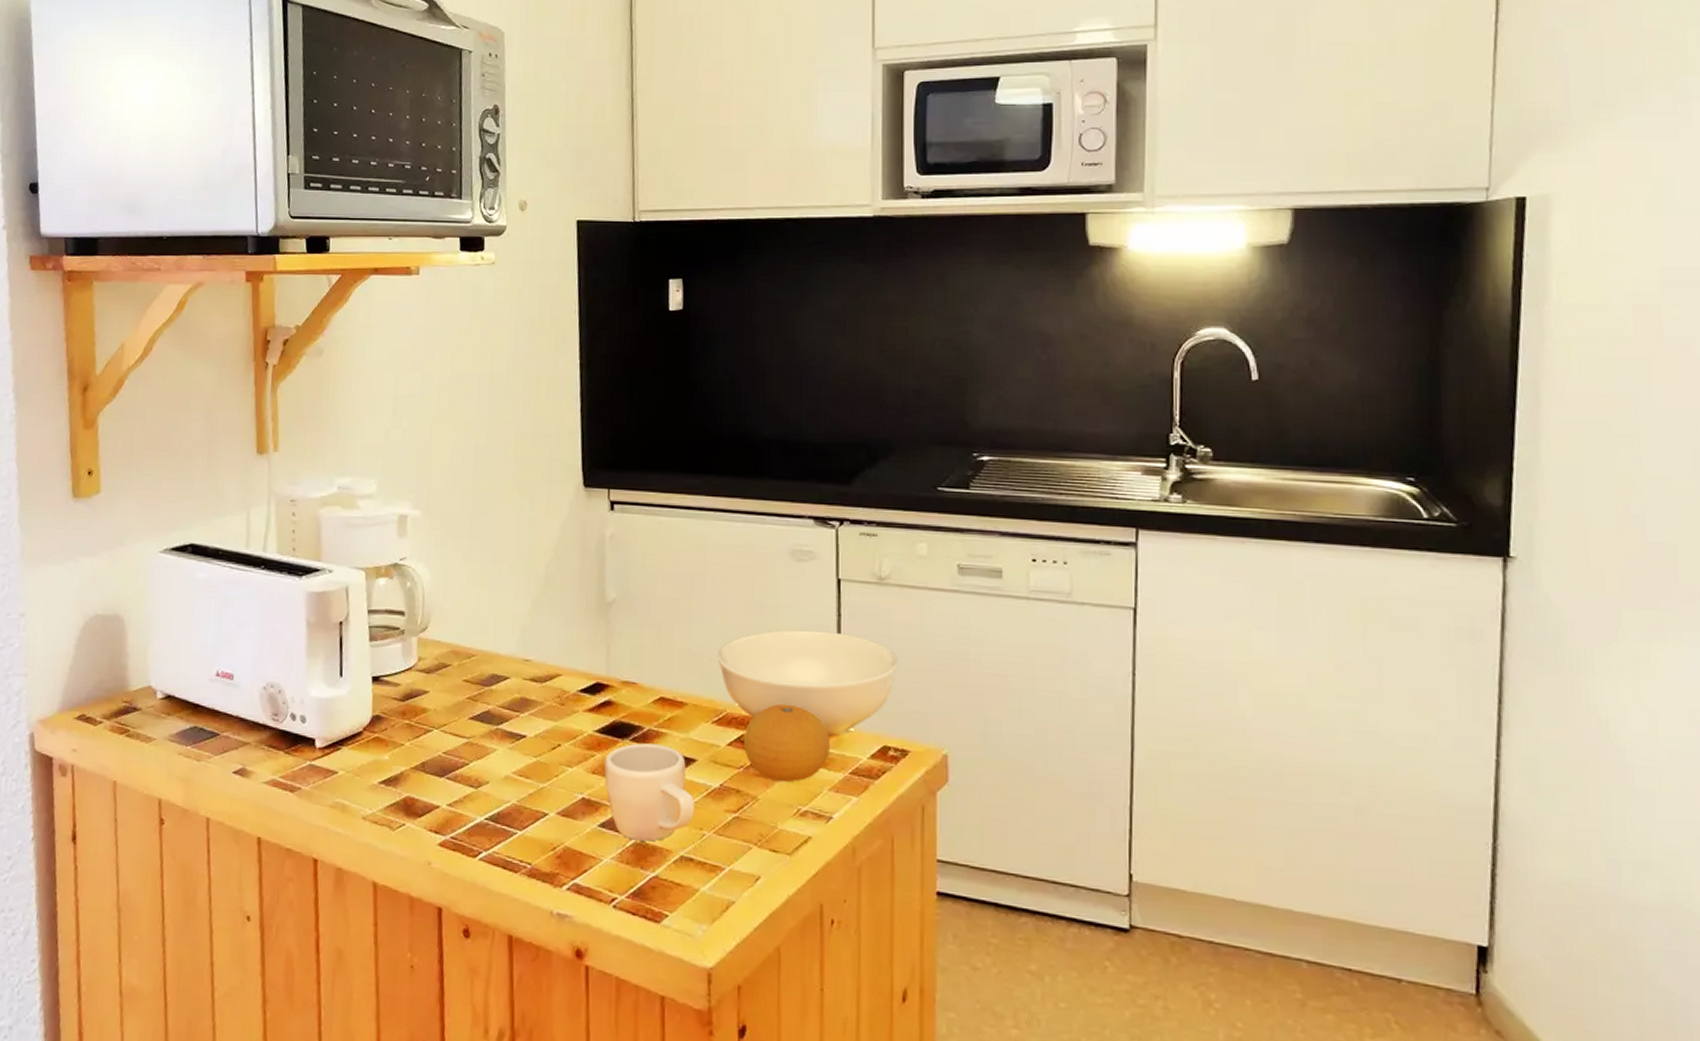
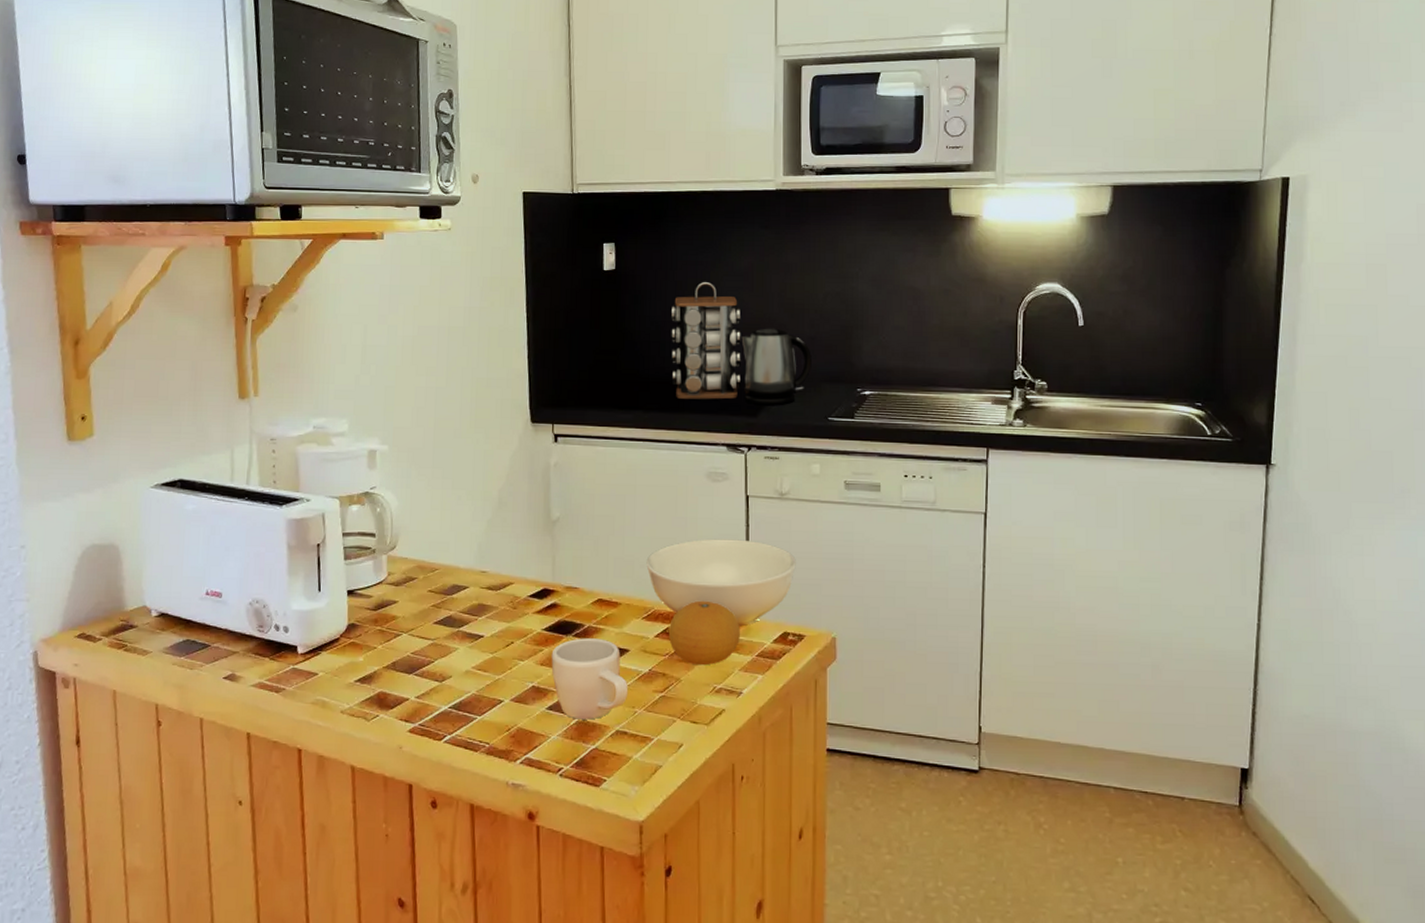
spice rack: none [748,323,832,465] -> present [671,281,742,401]
kettle: none [832,379,917,472] -> present [741,328,812,406]

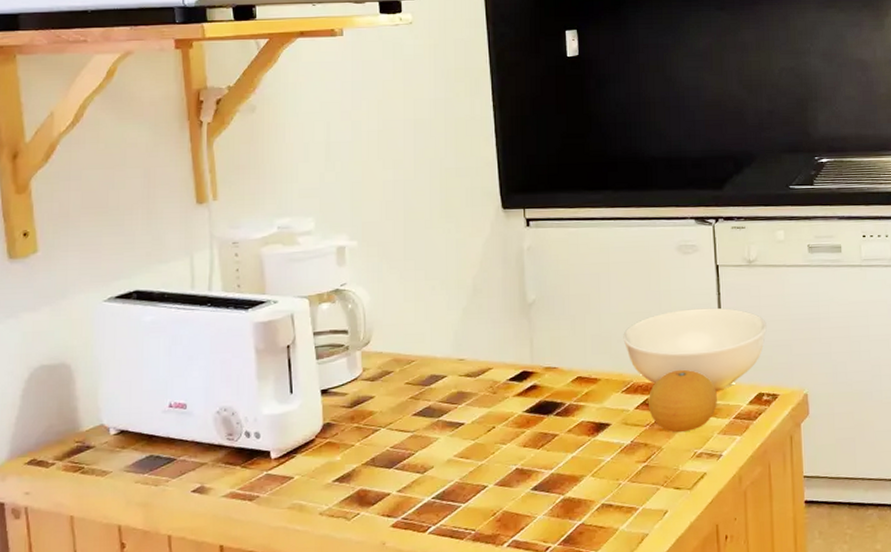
mug: present [551,638,629,720] -> none [534,415,612,497]
spice rack: present [671,281,742,401] -> none [635,62,706,177]
kettle: present [741,328,812,406] -> none [703,104,771,179]

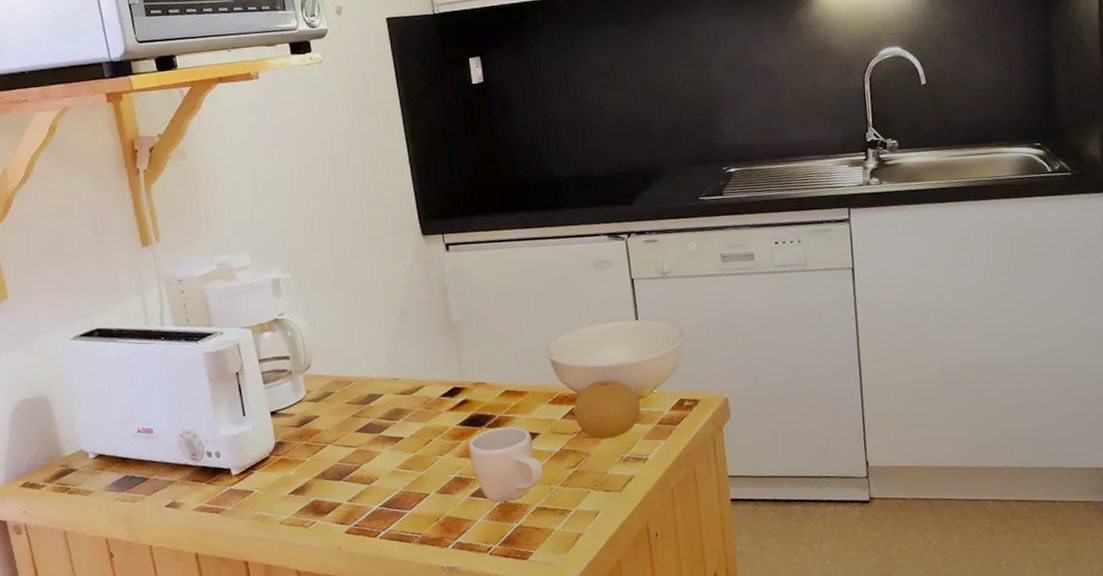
mug: none [534,415,612,497] -> present [468,426,544,502]

